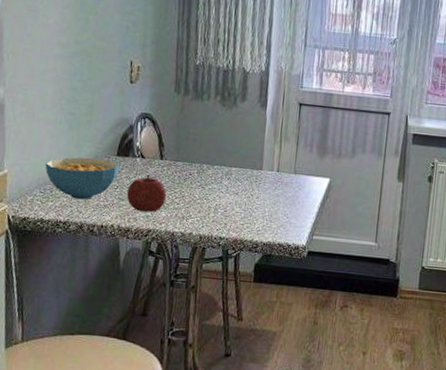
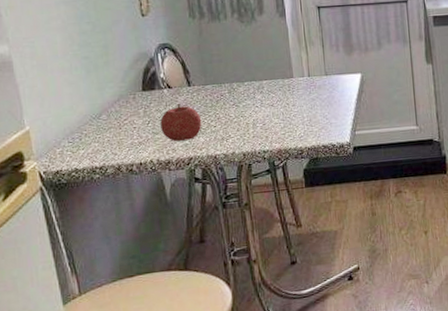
cereal bowl: present [45,157,119,200] -> none [68,97,147,142]

